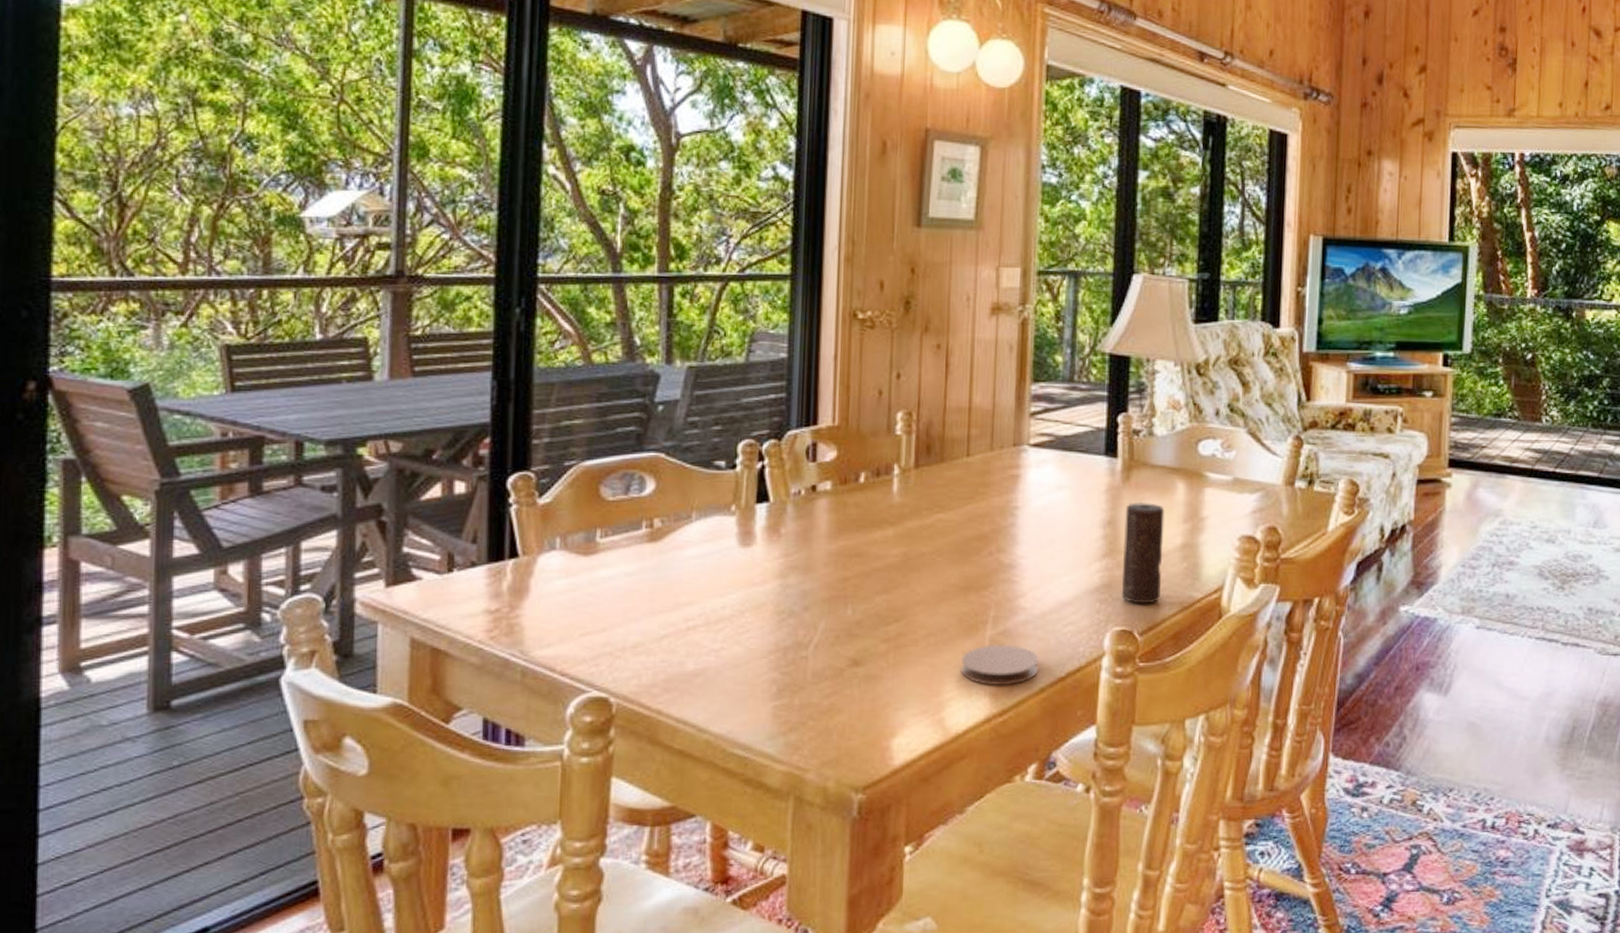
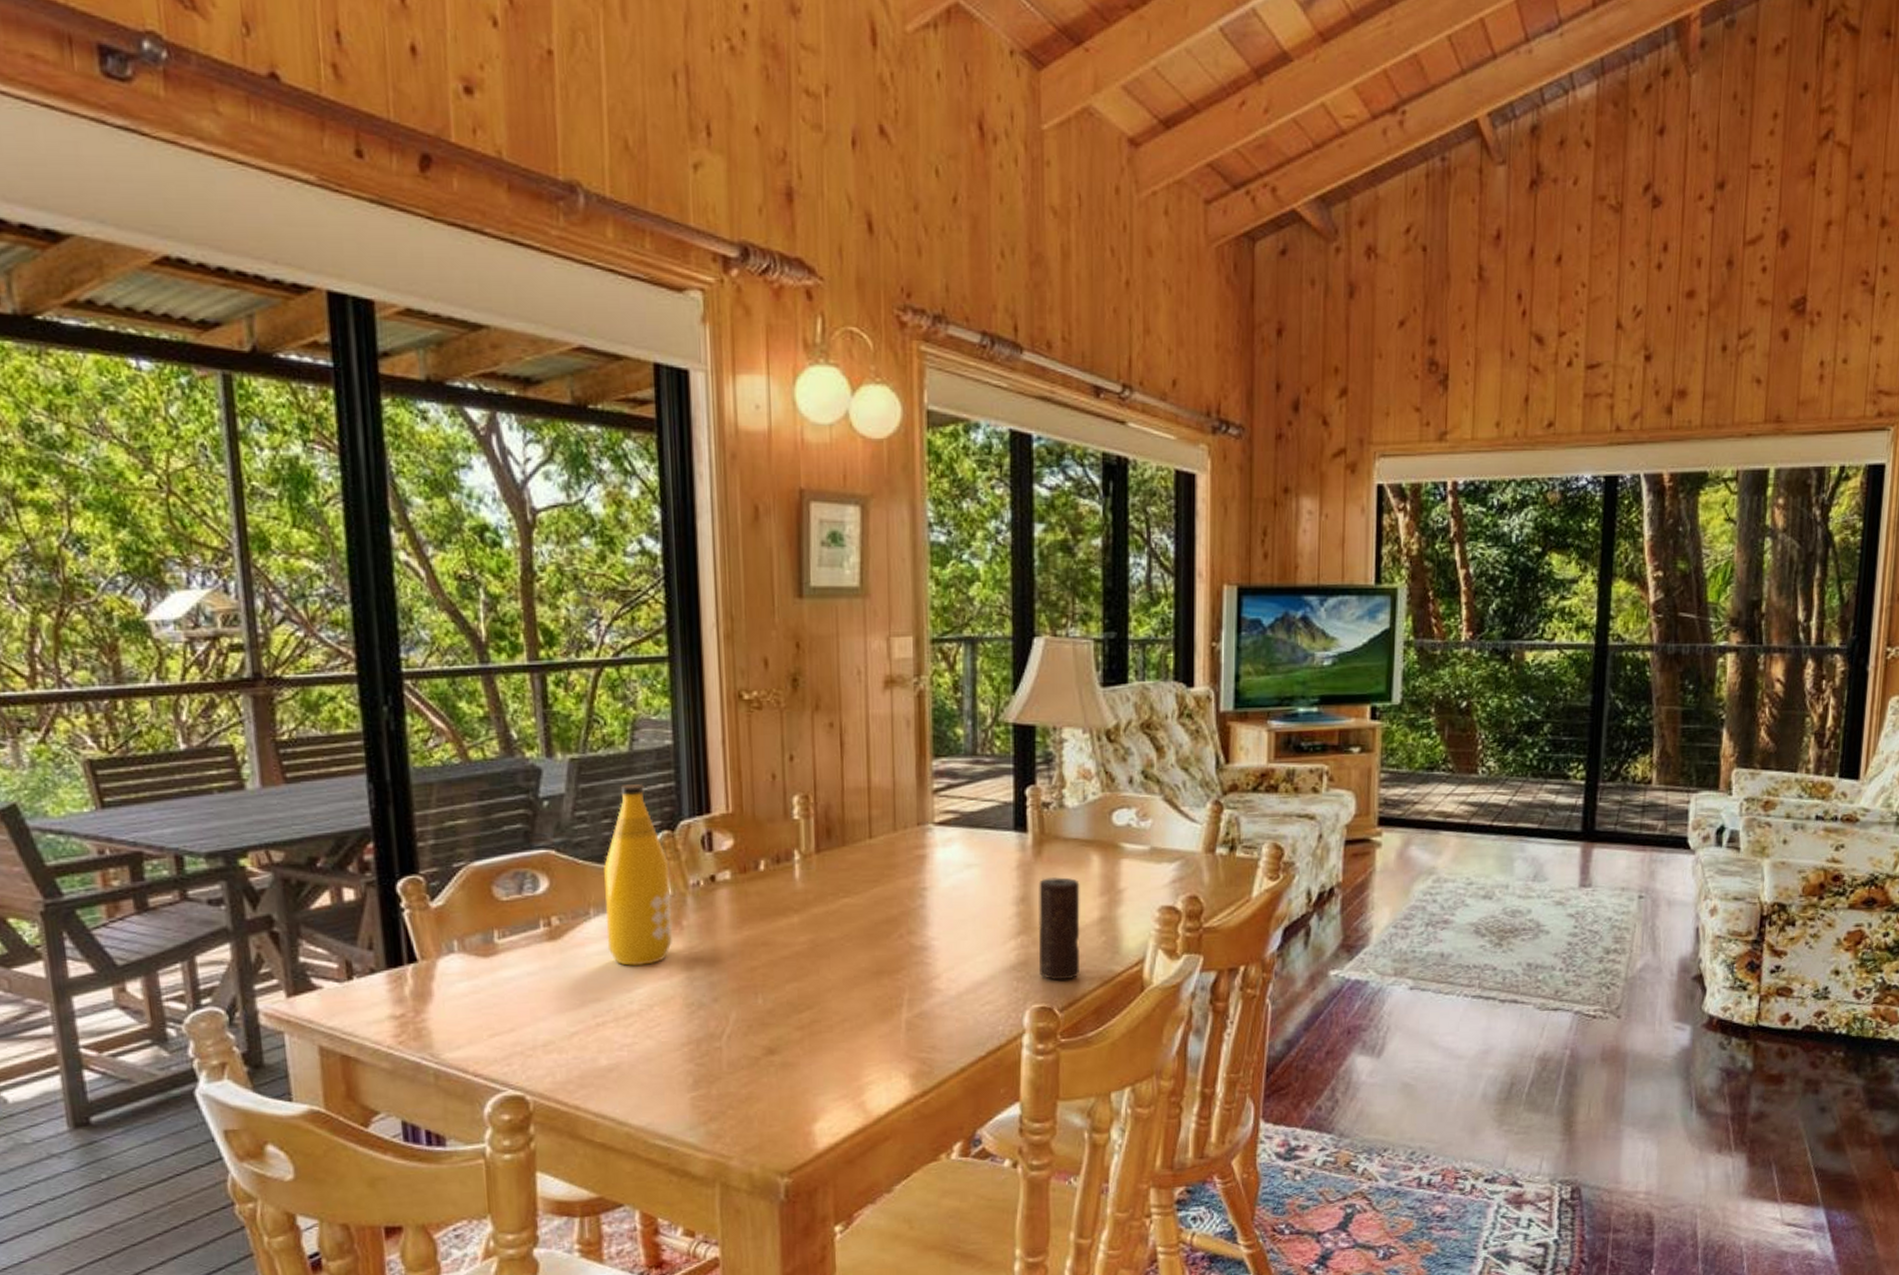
bottle: none [706,394,773,571] -> present [604,784,673,966]
coaster: present [961,643,1039,686] -> none [878,1026,957,1068]

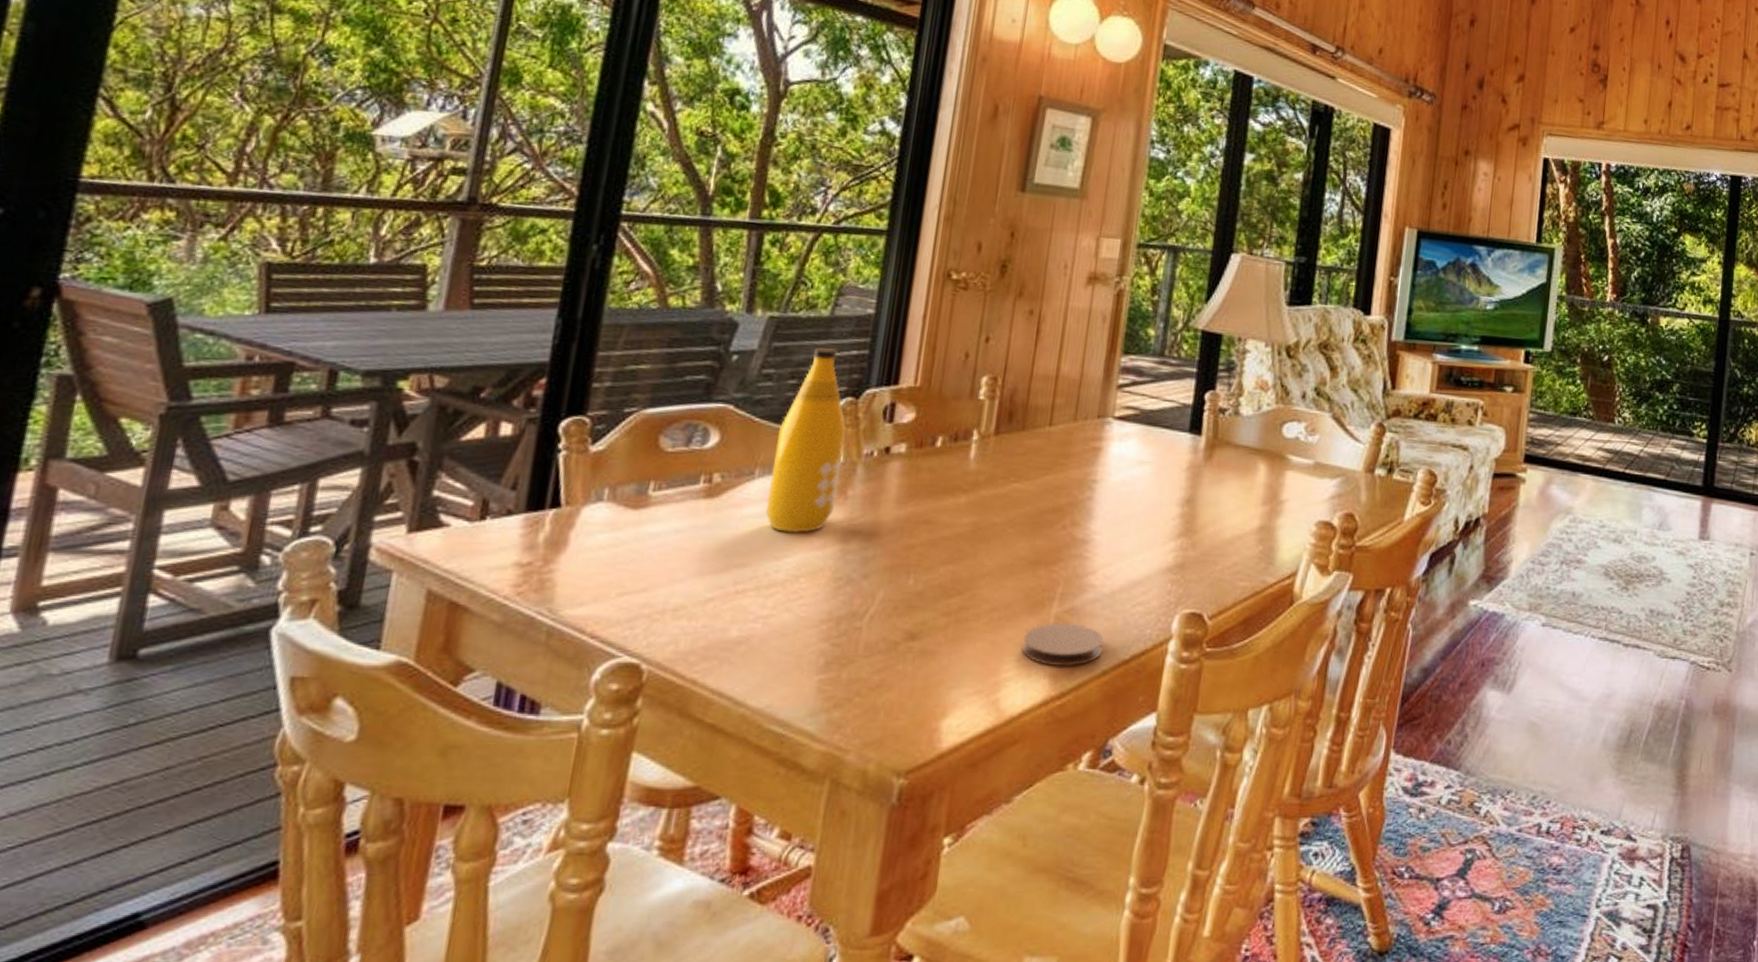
coaster: none [878,1026,957,1068] -> present [1022,622,1104,667]
candle: present [1038,877,1080,981] -> none [1194,482,1245,587]

